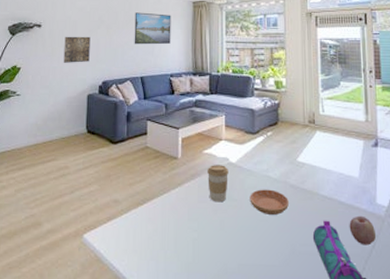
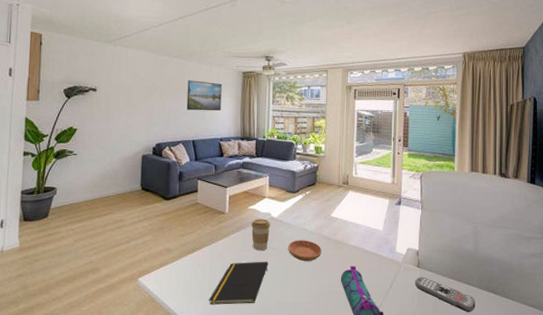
wall art: present [63,36,91,63] -> none [118,100,145,126]
notepad: none [162,214,229,267] -> present [209,261,269,305]
fruit: present [349,215,377,246] -> none [372,262,394,286]

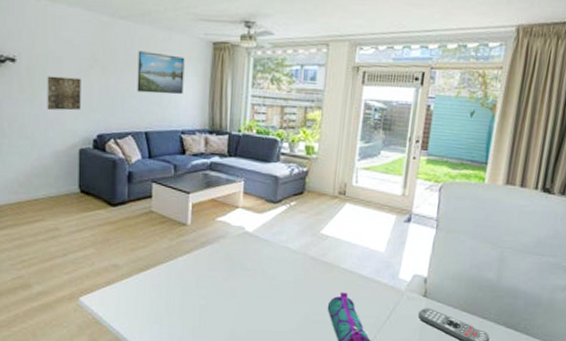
wall art: none [118,100,145,126] -> present [47,76,81,111]
notepad: present [209,261,269,305] -> none [166,283,240,331]
coffee cup: present [251,219,270,251] -> none [219,233,244,271]
saucer: present [288,240,322,261] -> none [264,260,306,285]

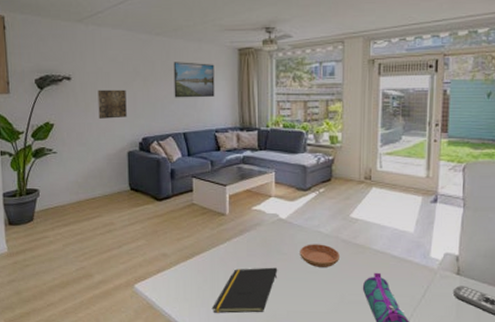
notepad: none [166,283,240,331] -> present [213,267,278,313]
saucer: none [264,260,306,285] -> present [300,244,339,267]

